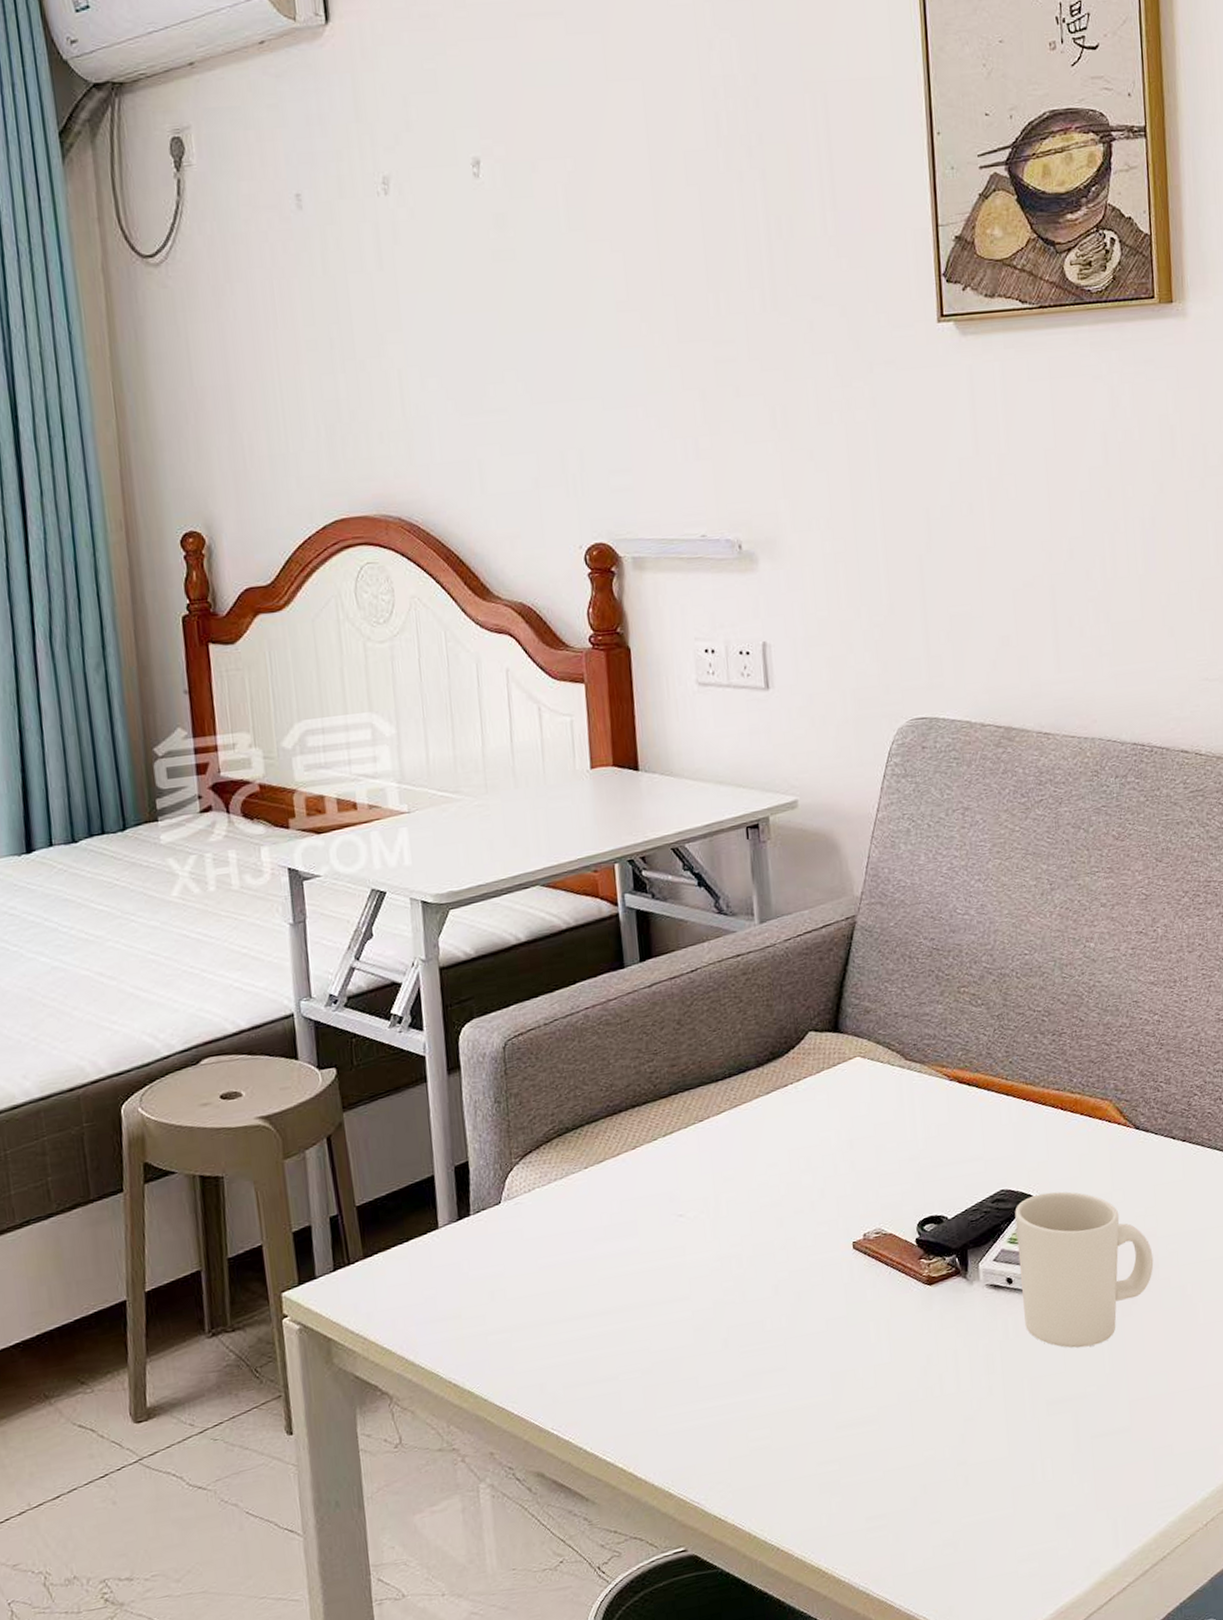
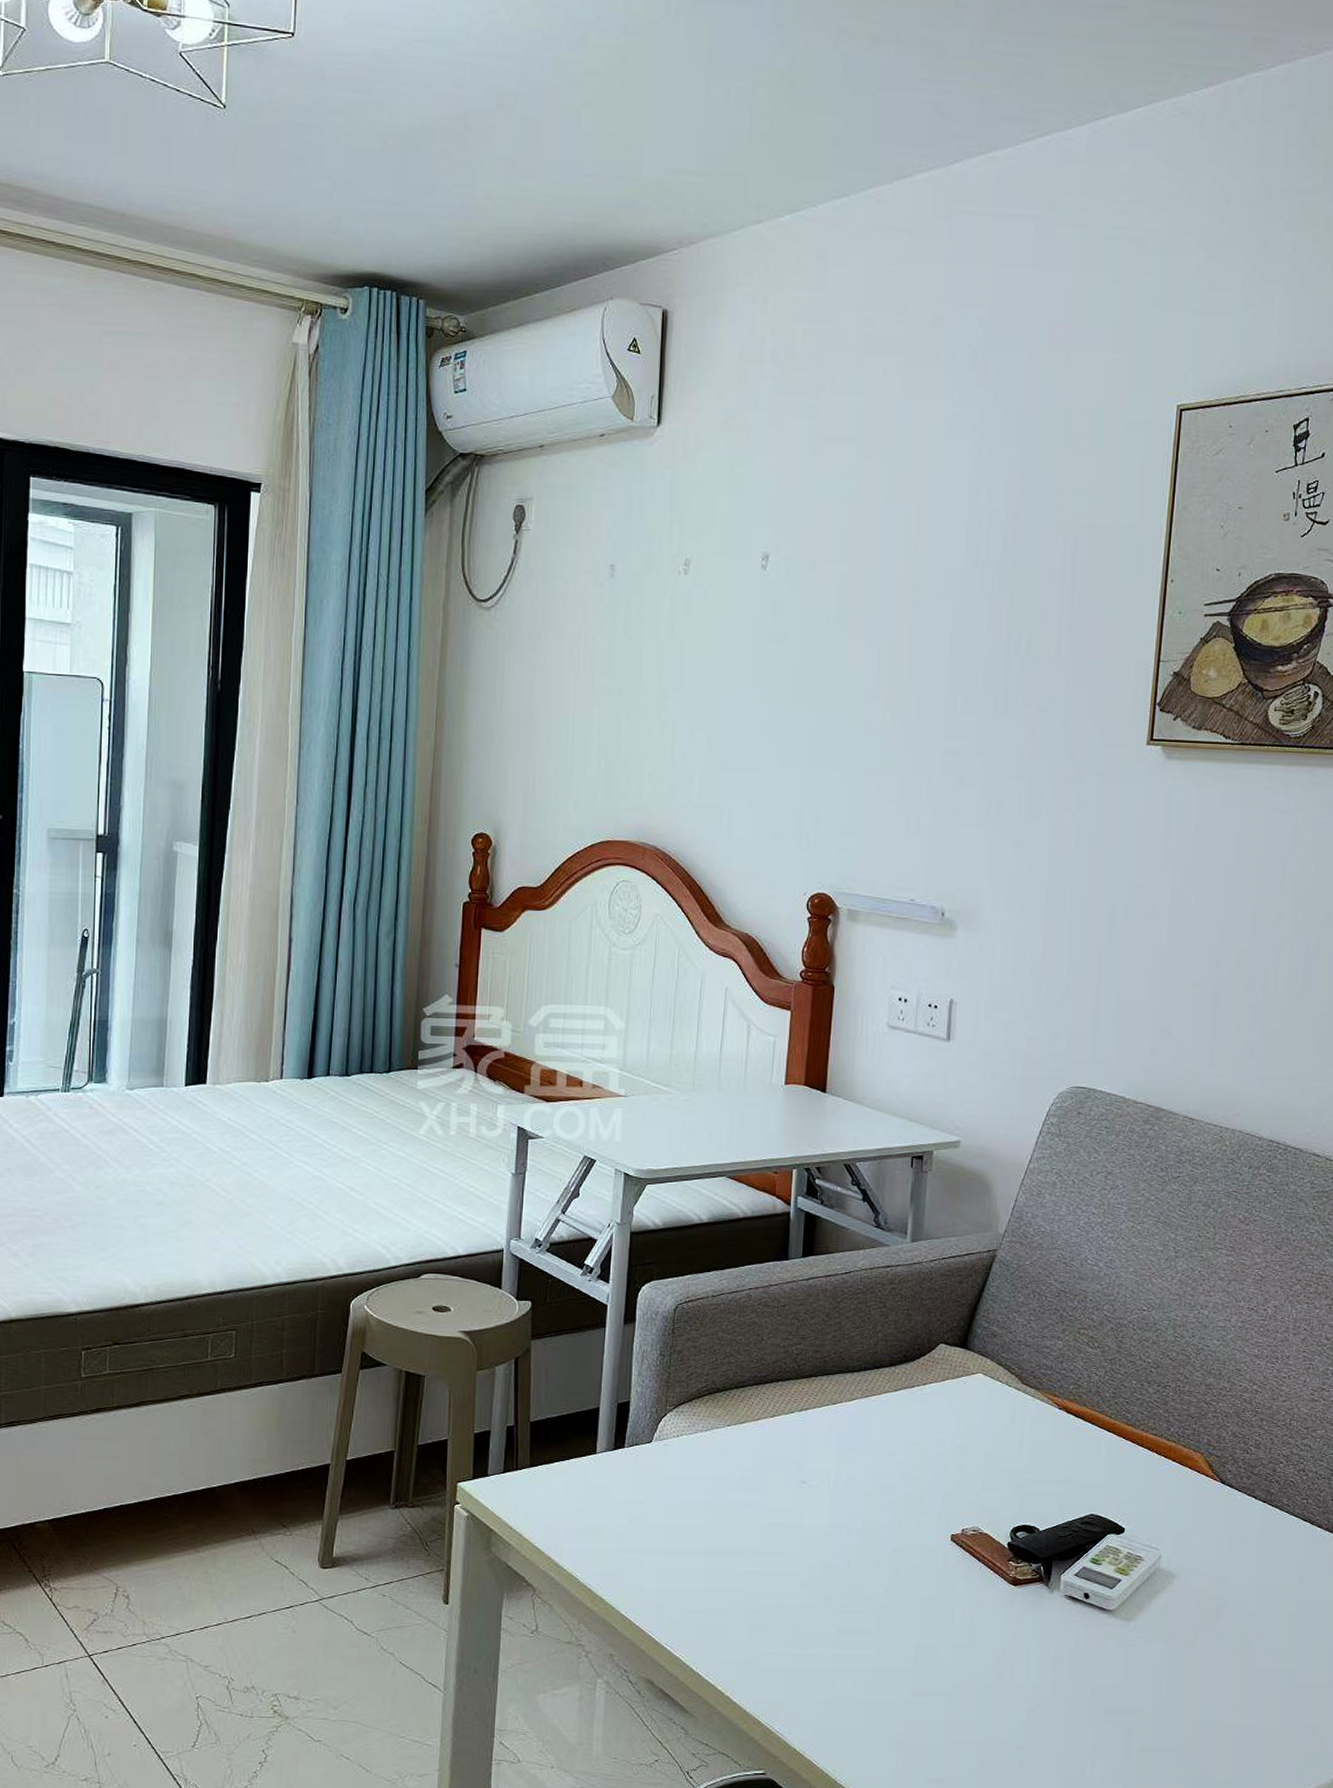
mug: present [1015,1191,1154,1348] -> none [1095,1524,1221,1669]

